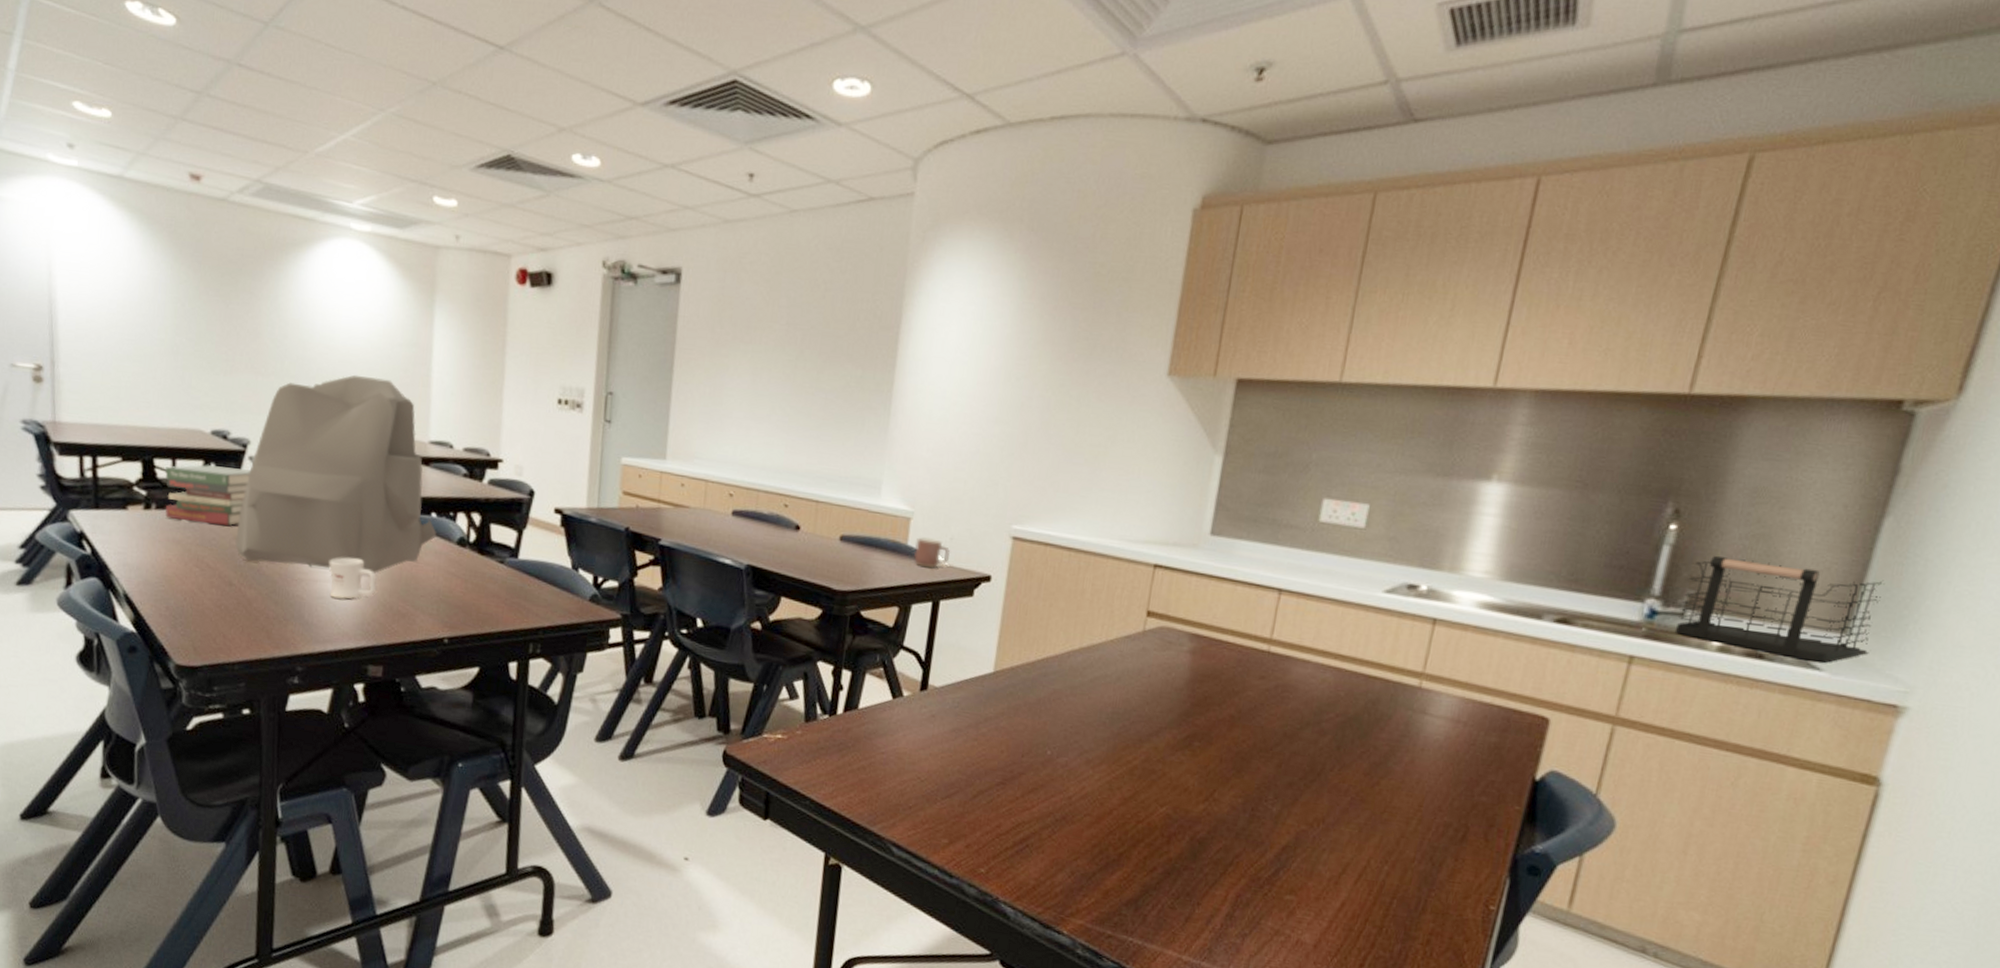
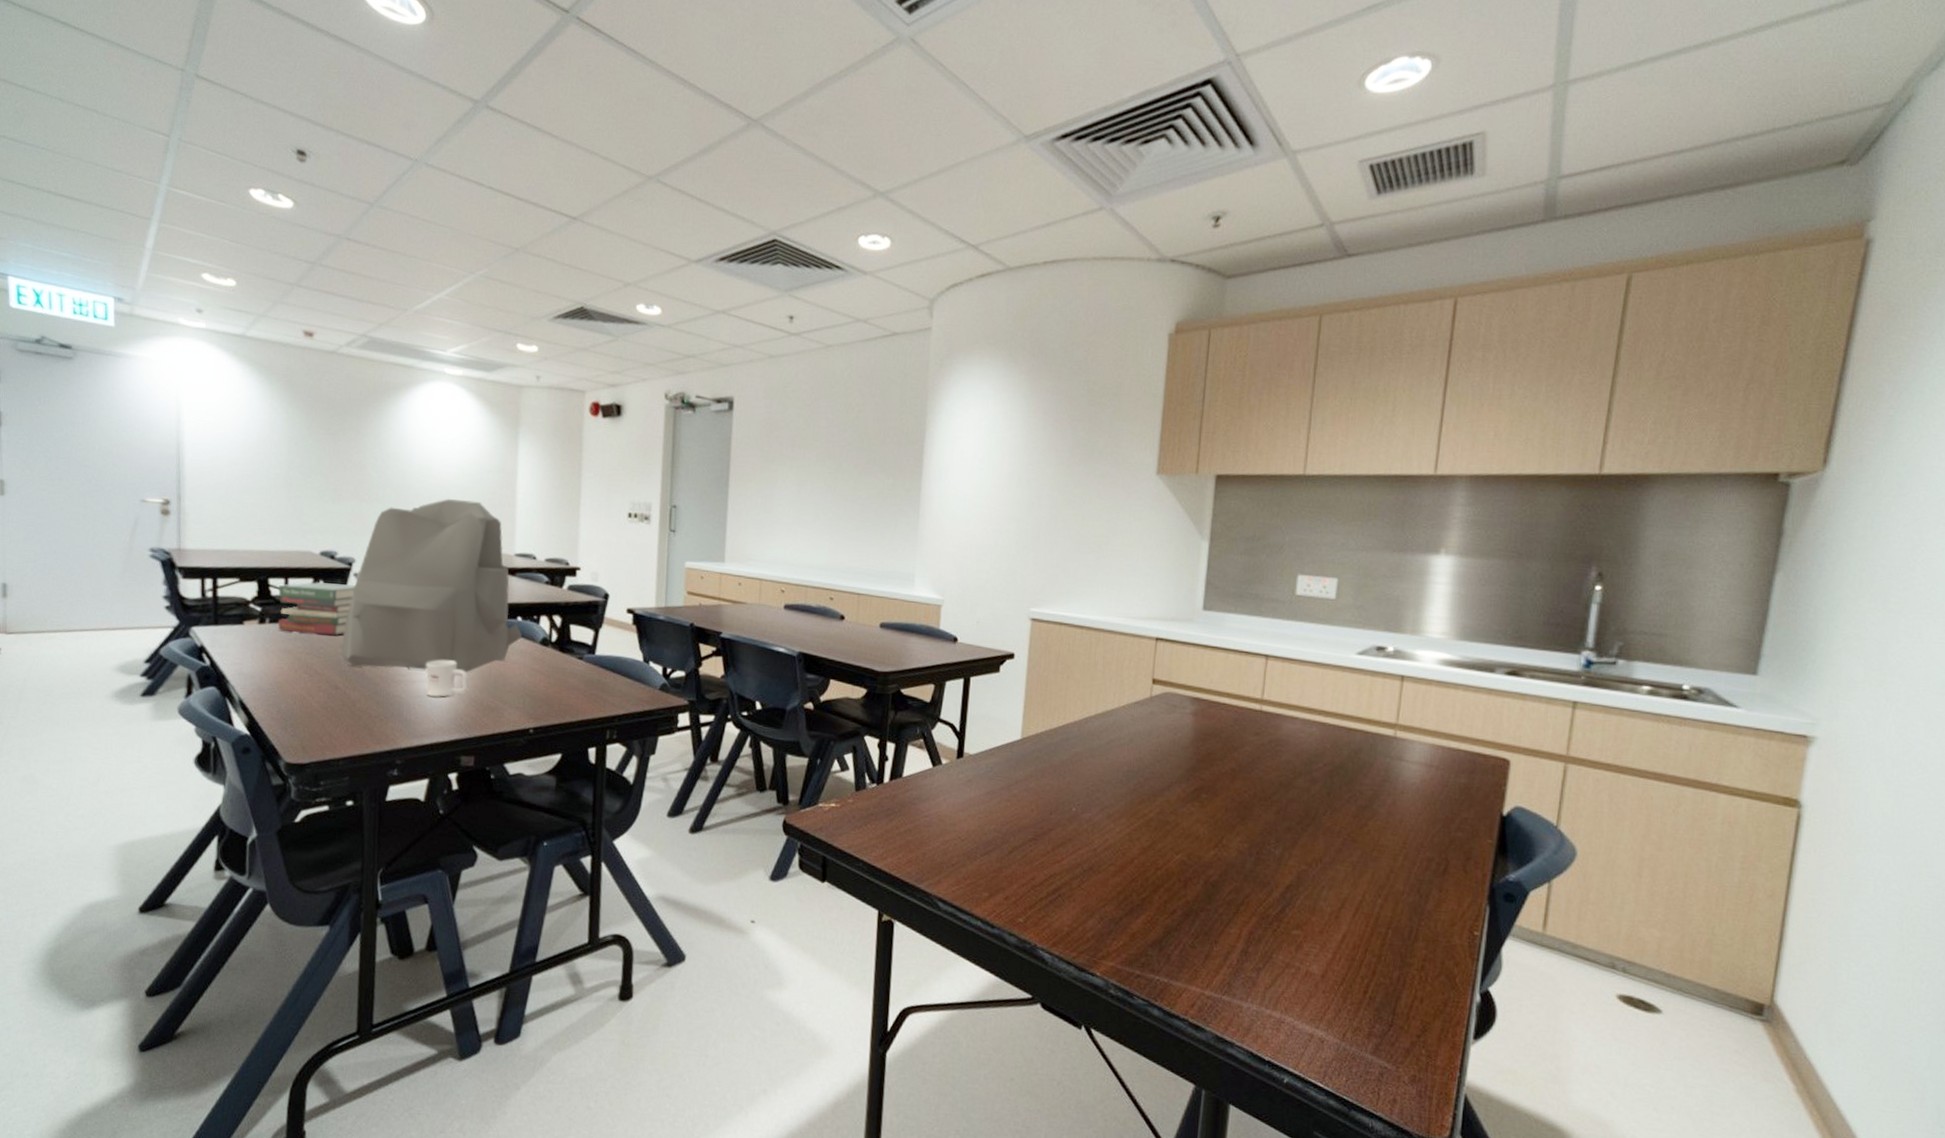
mug: present [913,537,950,568] -> none [945,622,977,649]
dish rack: present [1674,555,1885,663] -> none [1609,611,1783,701]

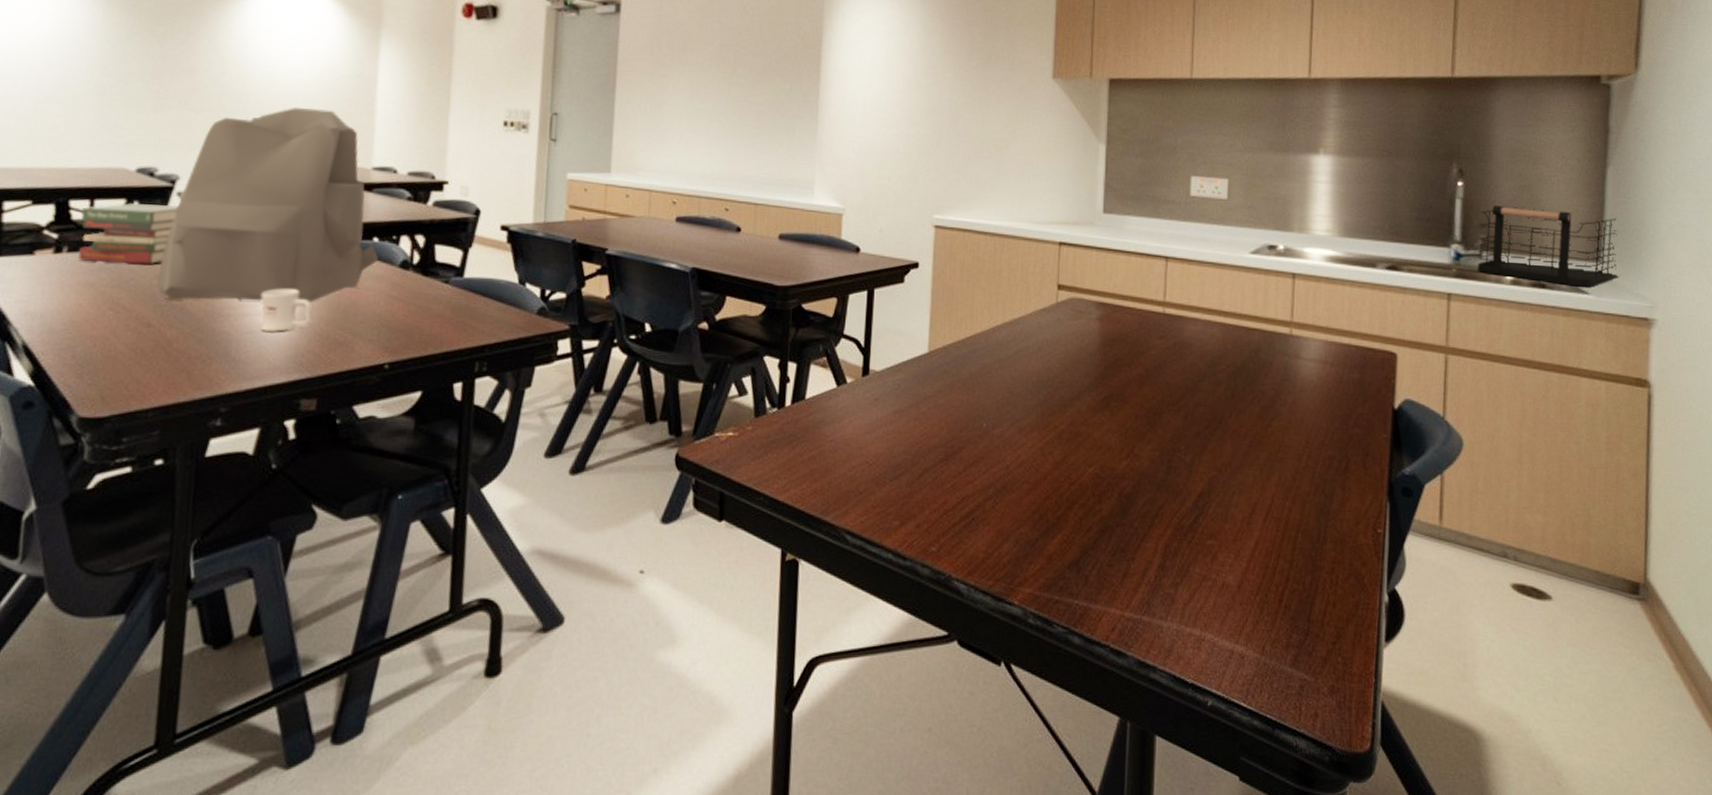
dish rack: none [1609,611,1783,701] -> present [1477,205,1620,287]

